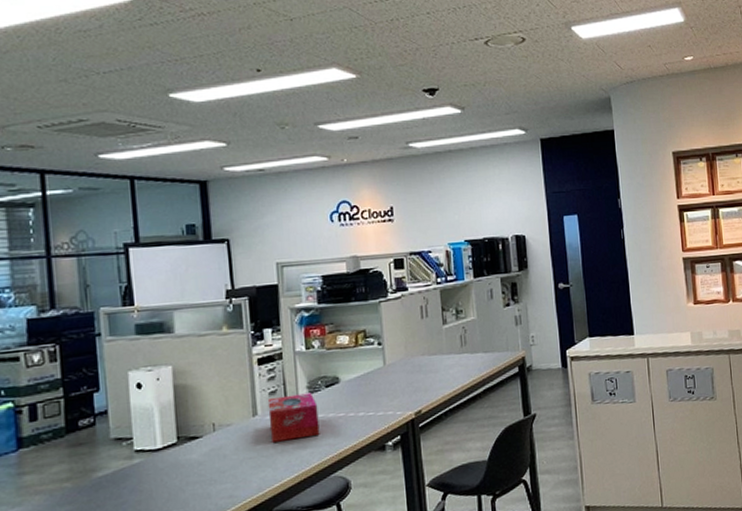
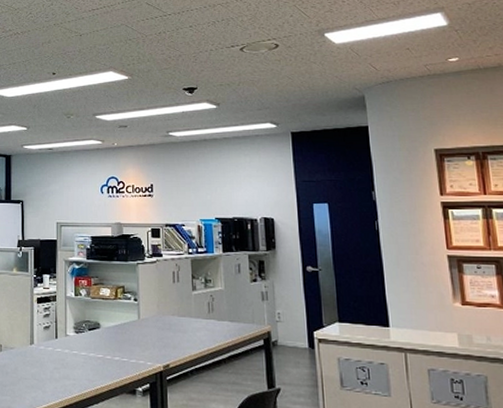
tissue box: present [267,392,320,443] -> none [42,331,82,371]

